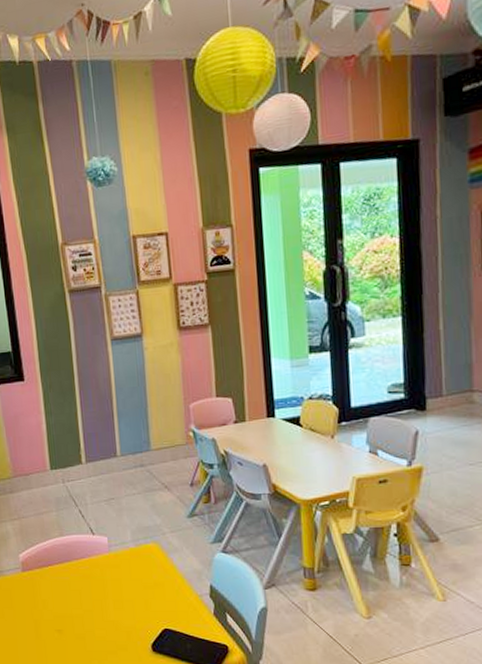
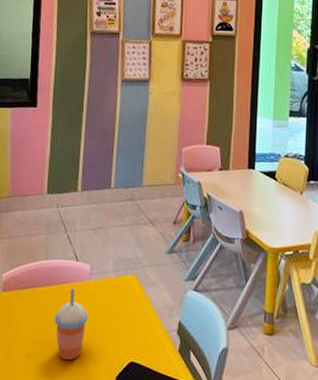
cup with straw: none [78,562,113,633] -> present [54,288,88,361]

